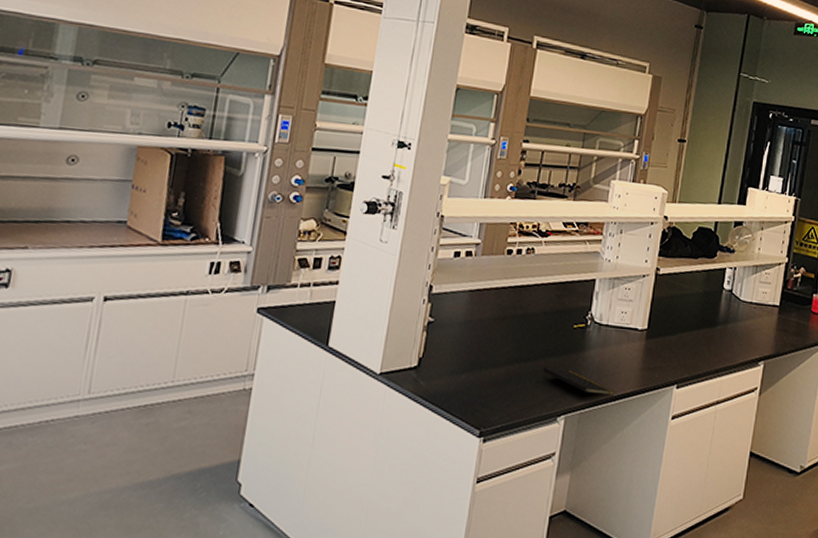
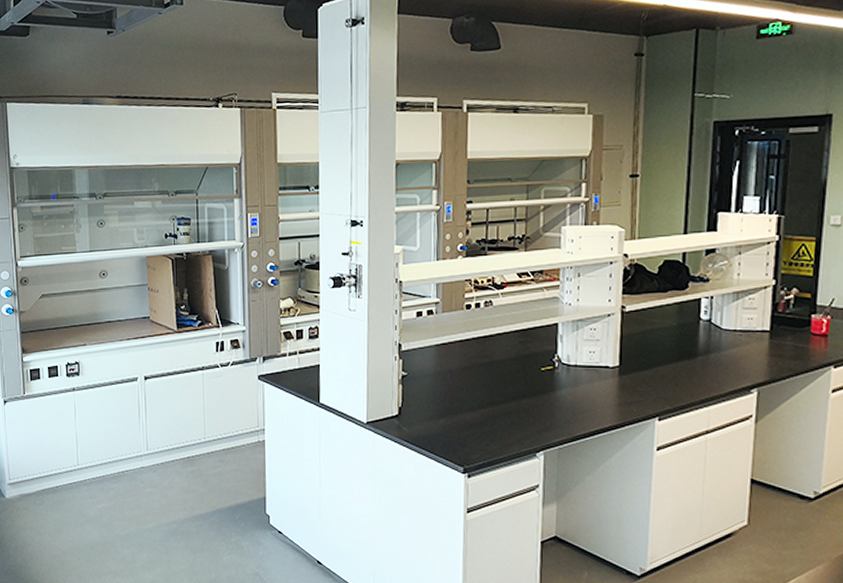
notepad: present [542,367,615,402] -> none [516,409,592,438]

